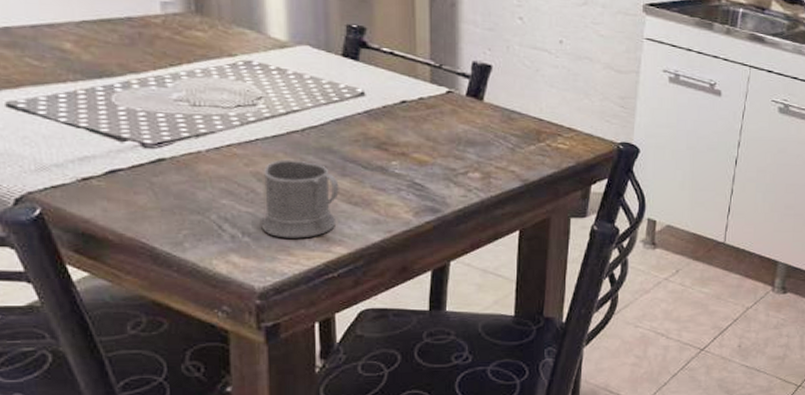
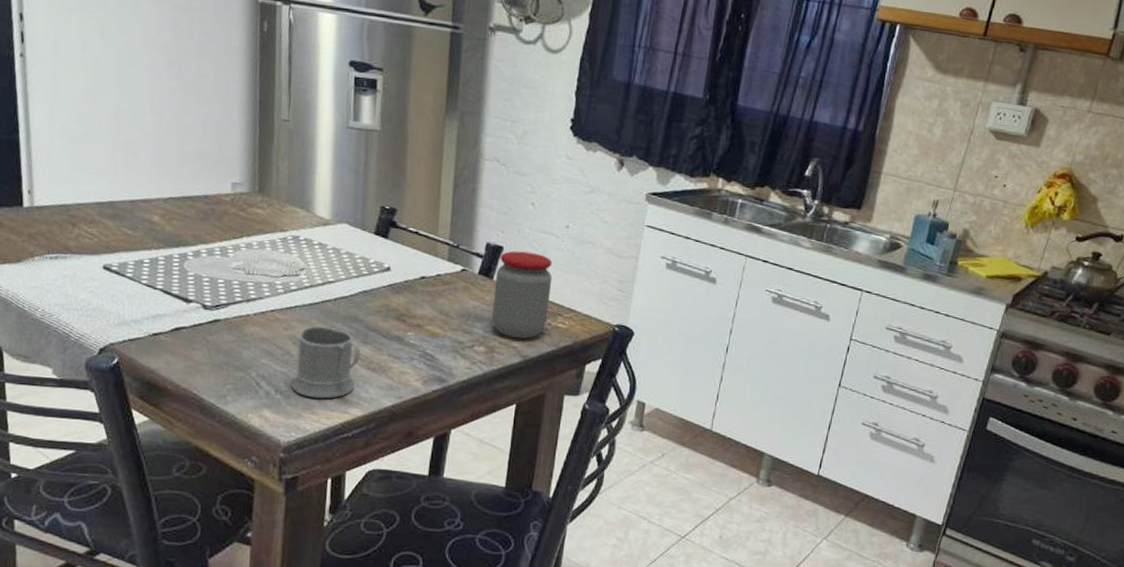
jar: none [485,69,549,162] -> present [491,250,553,339]

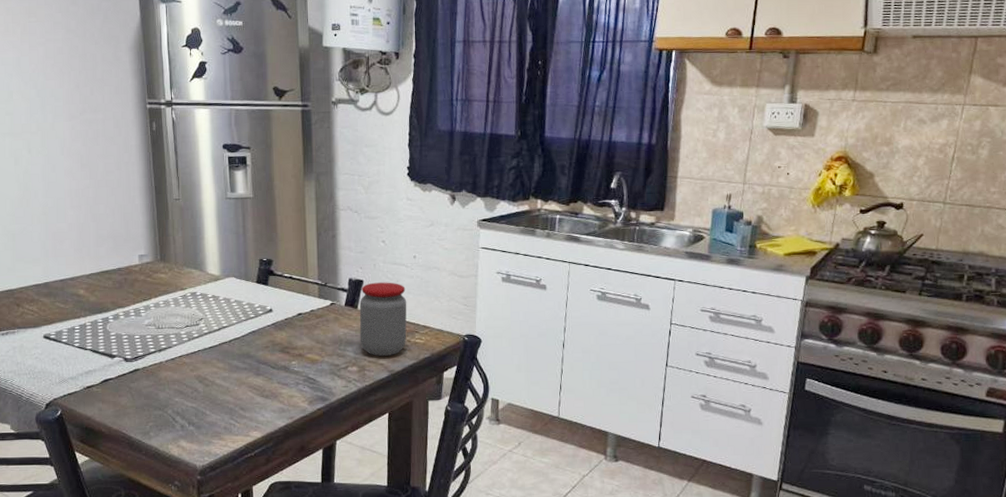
mug: present [291,325,361,399] -> none [201,364,255,426]

